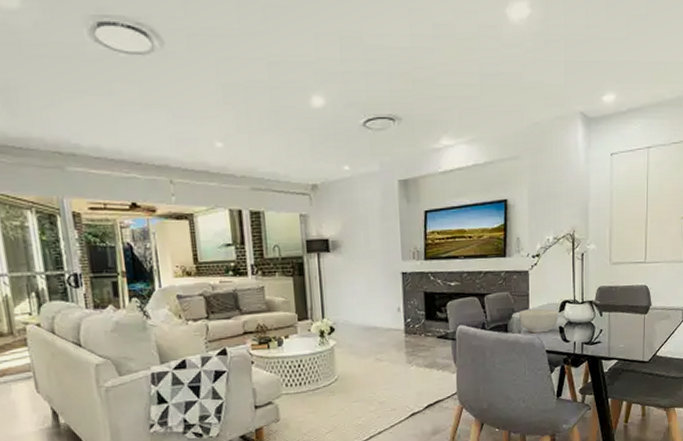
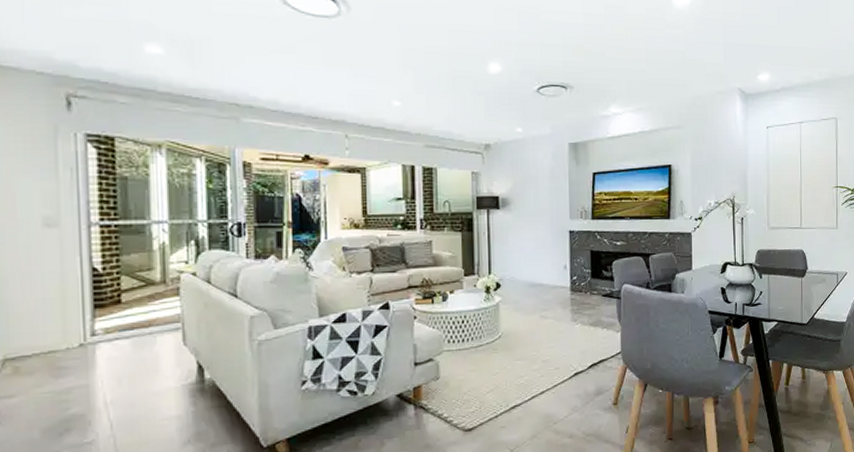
bowl: present [518,309,558,334] -> none [682,270,720,294]

